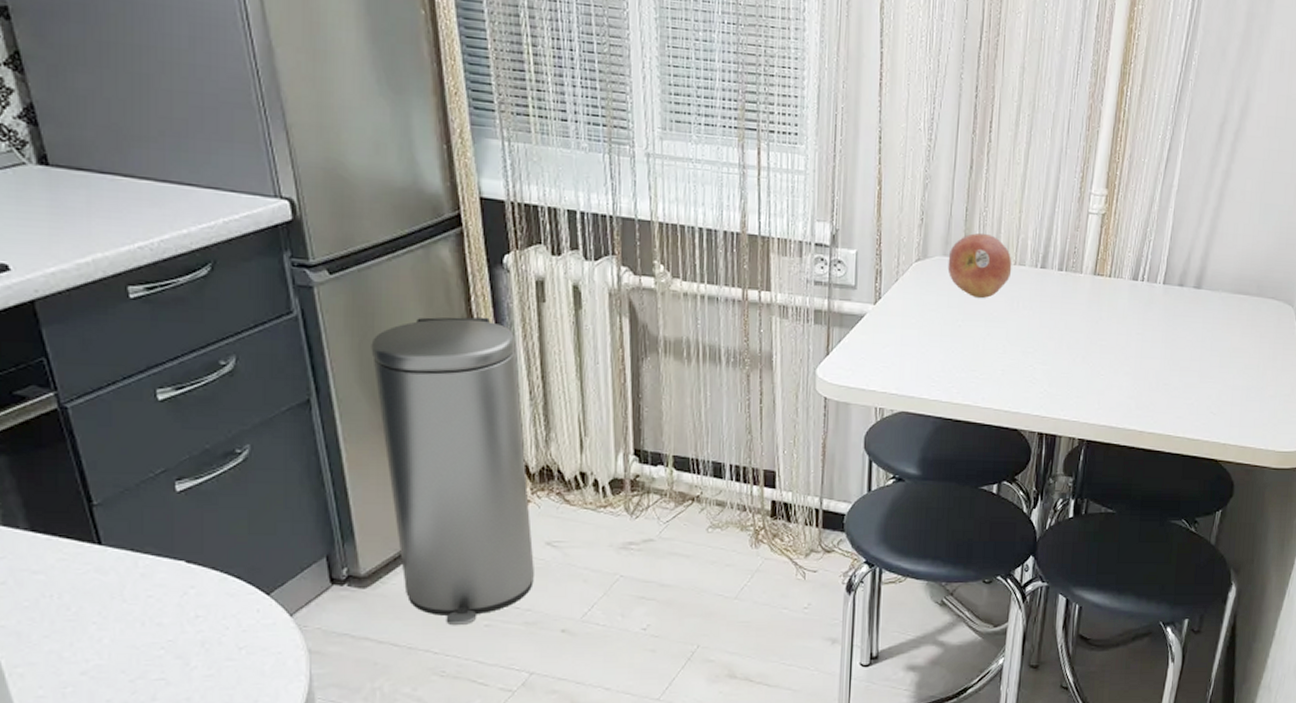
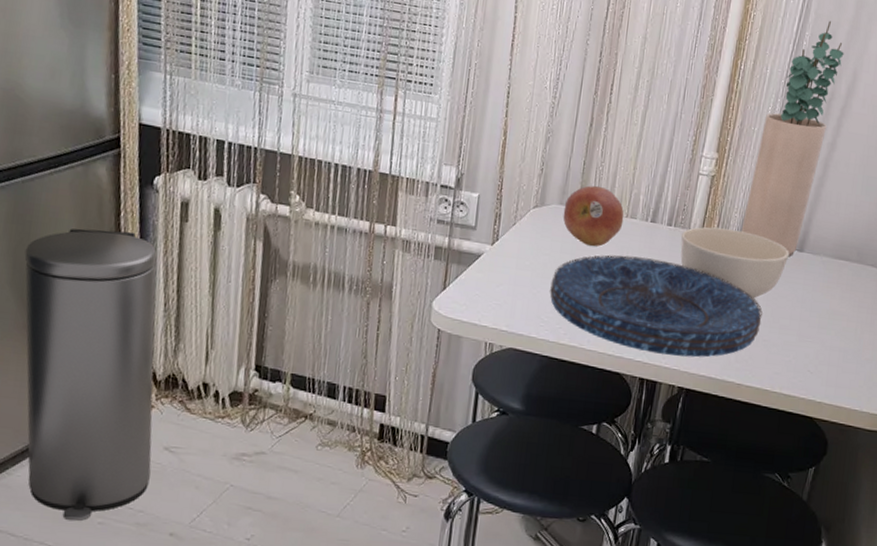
placemat: none [939,305,1162,407] -> present [550,254,763,358]
bowl: none [1073,269,1187,343] -> present [680,226,790,300]
vase: none [1135,36,1236,294] -> present [741,20,844,256]

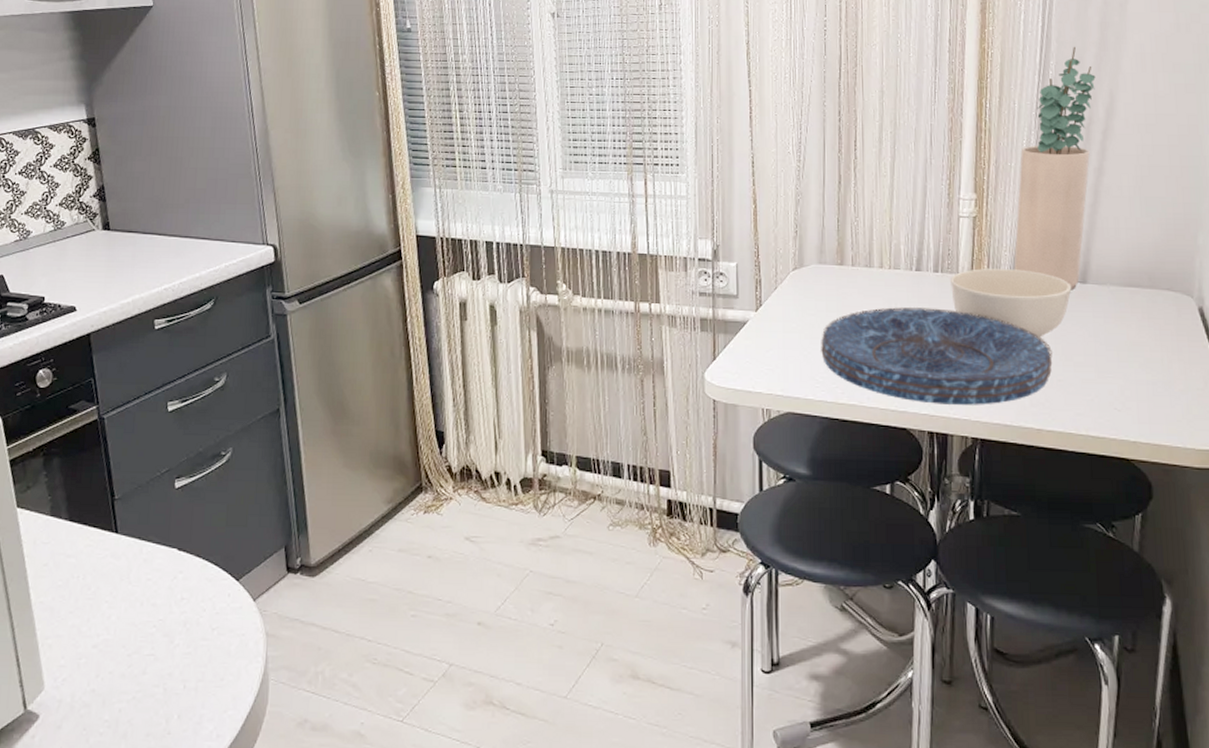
pedal bin: present [24,228,157,522] -> none [328,335,455,615]
fruit: present [563,186,624,247] -> none [823,242,887,302]

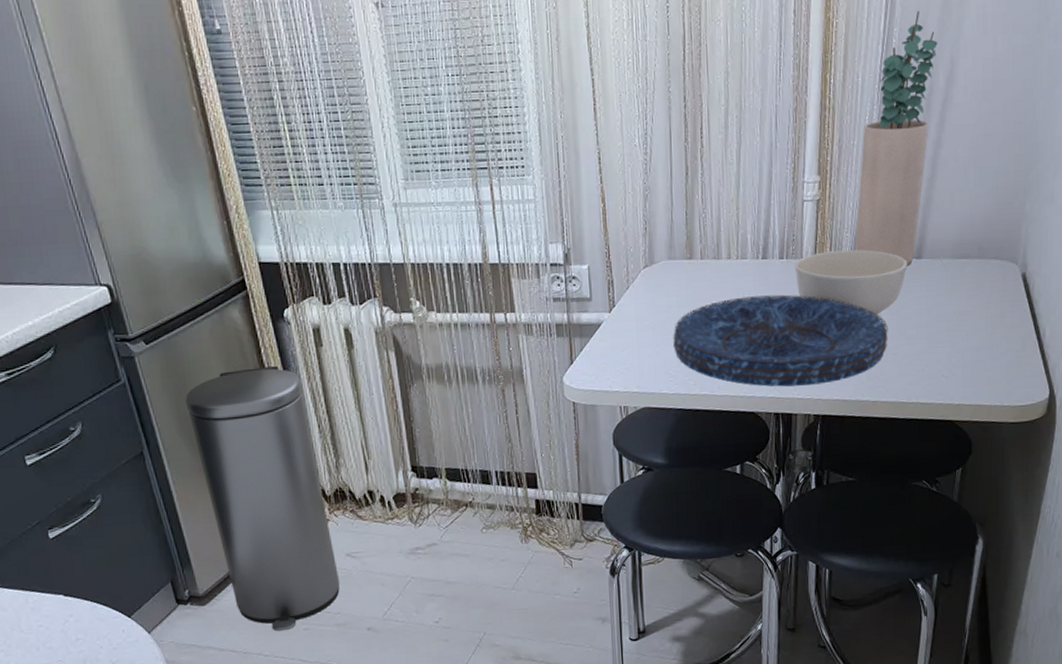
pedal bin: none [328,335,455,615] -> present [185,365,340,632]

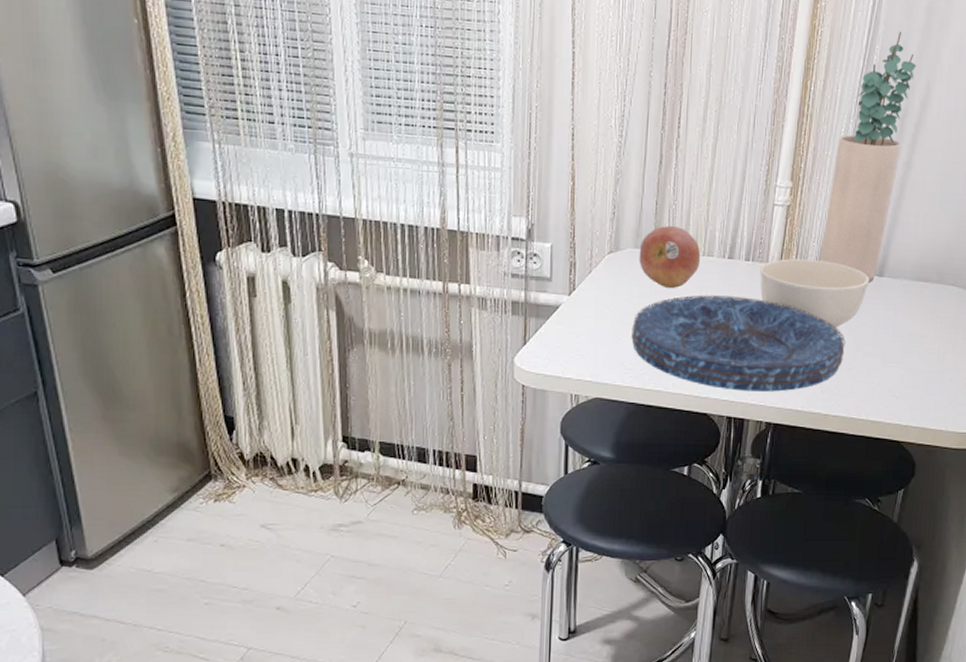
pedal bin: present [185,365,340,632] -> none [93,311,250,604]
fruit: none [673,234,735,295] -> present [639,226,701,289]

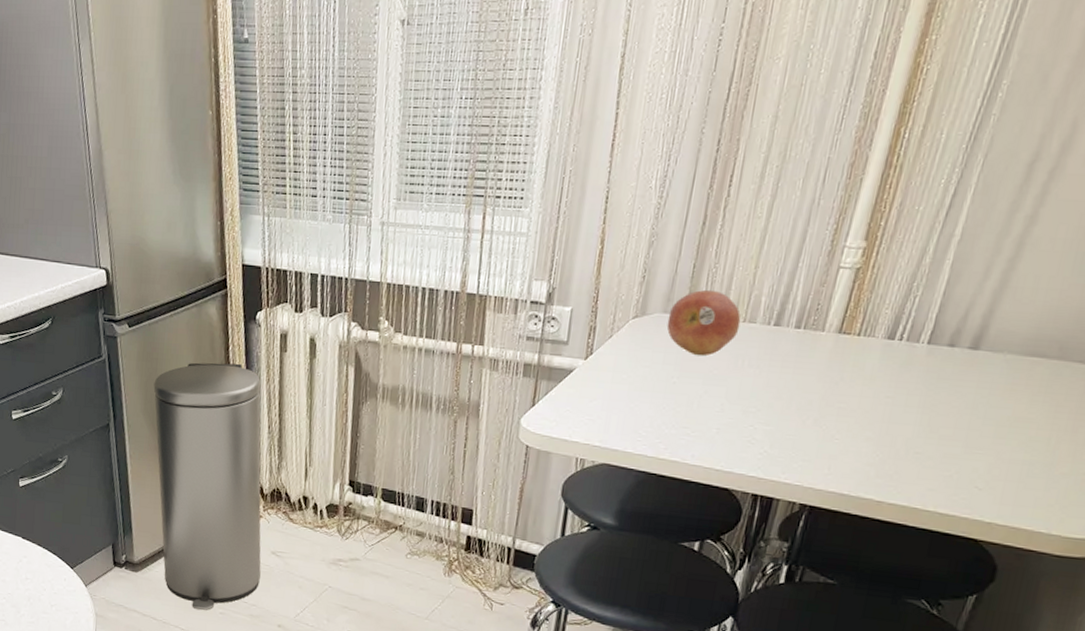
pedal bin: none [93,311,250,604] -> present [153,362,261,611]
placemat: present [631,295,845,392] -> none [649,363,916,472]
bowl: present [760,258,870,329] -> none [810,327,959,407]
vase: present [820,31,916,282] -> none [892,60,1060,356]

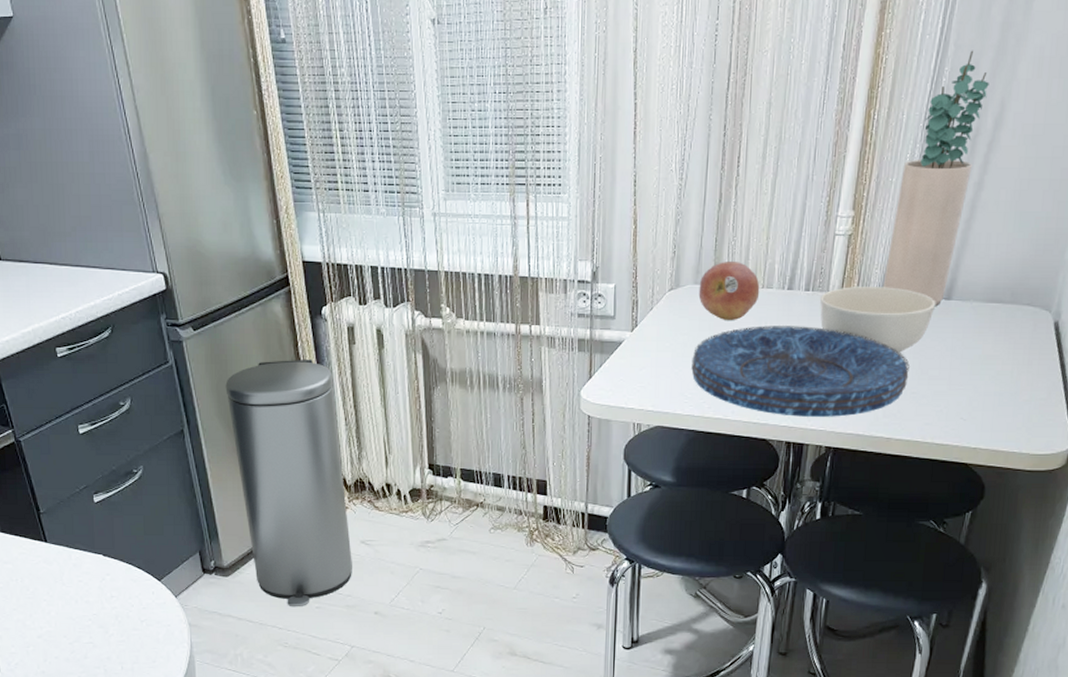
placemat: none [649,363,916,472] -> present [691,326,910,417]
bowl: none [810,327,959,407] -> present [820,287,936,354]
vase: none [892,60,1060,356] -> present [883,50,989,306]

